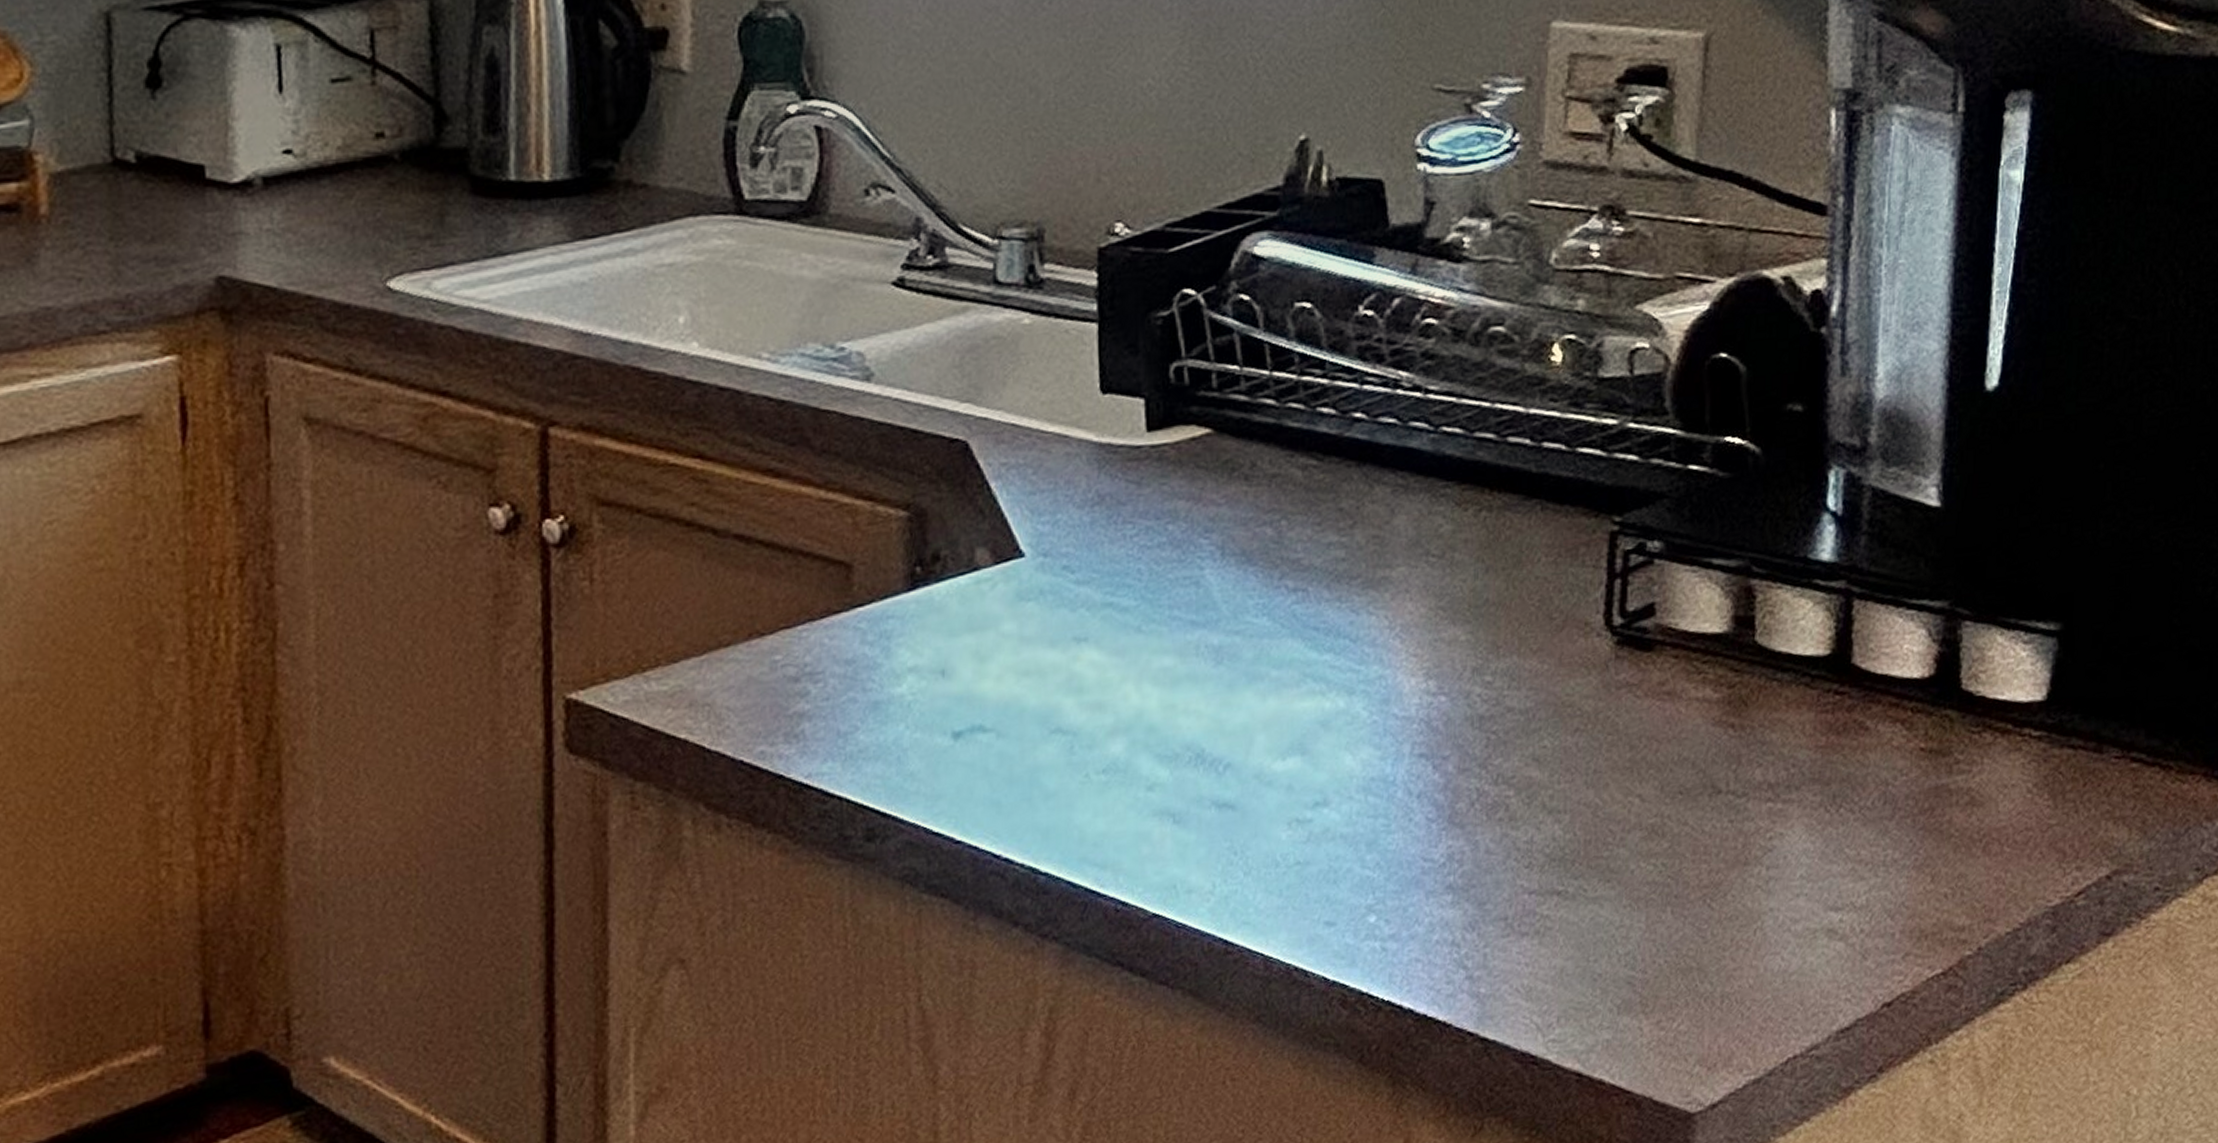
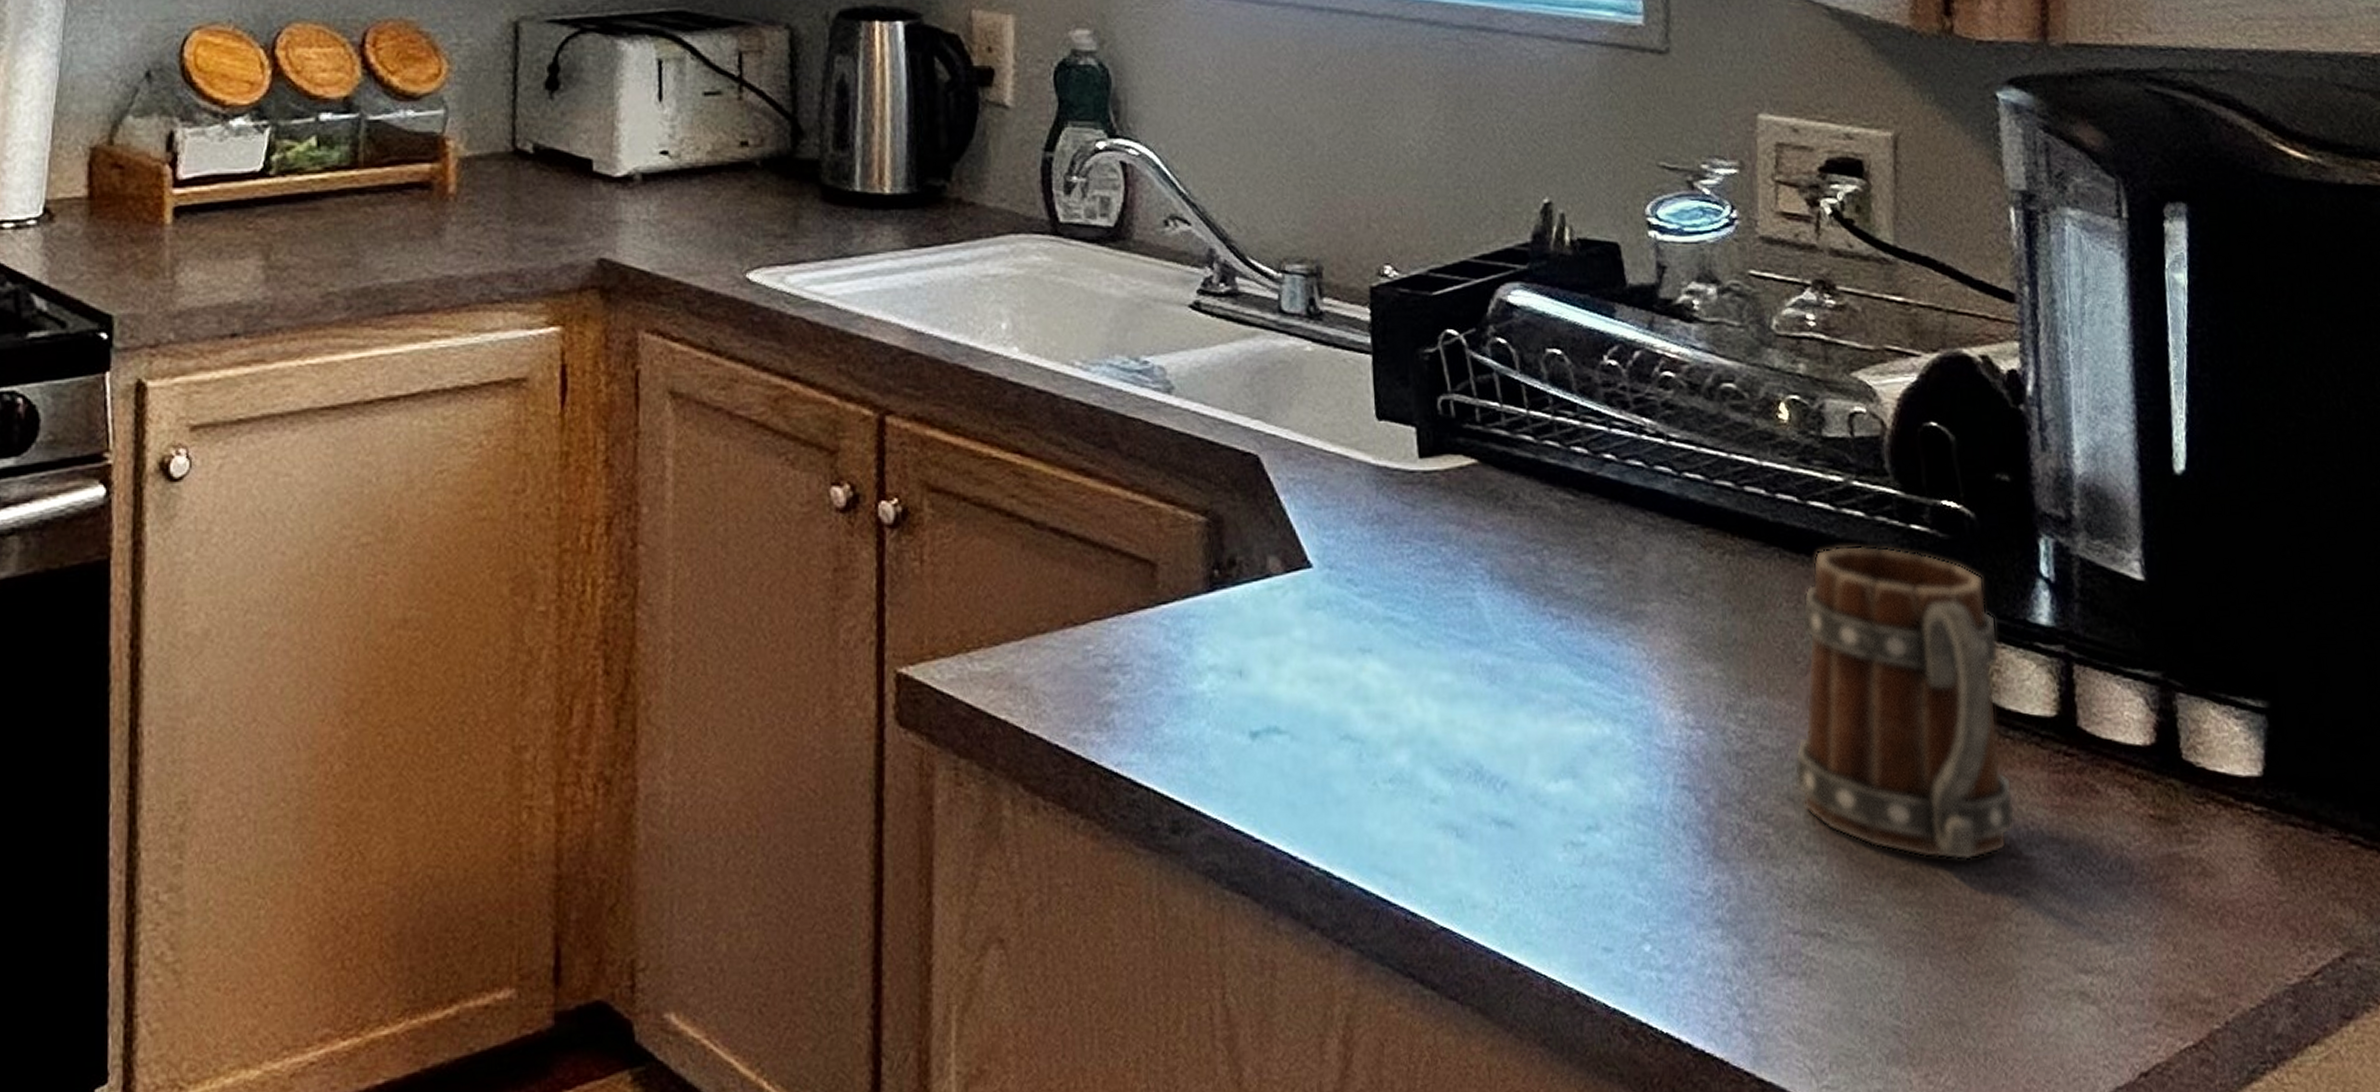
mug: none [1540,490,1776,809] -> present [1793,545,2015,862]

